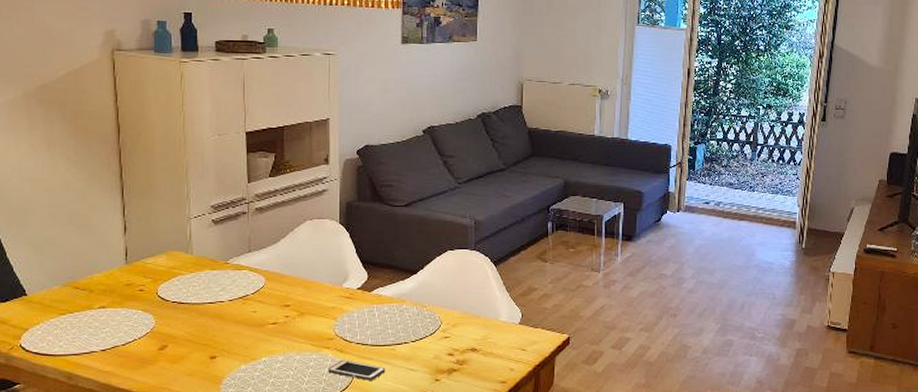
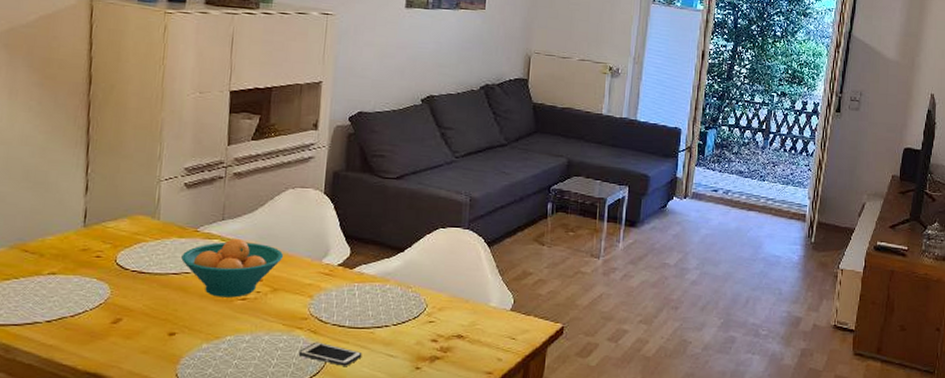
fruit bowl: none [215,268,307,323] -> present [181,238,284,298]

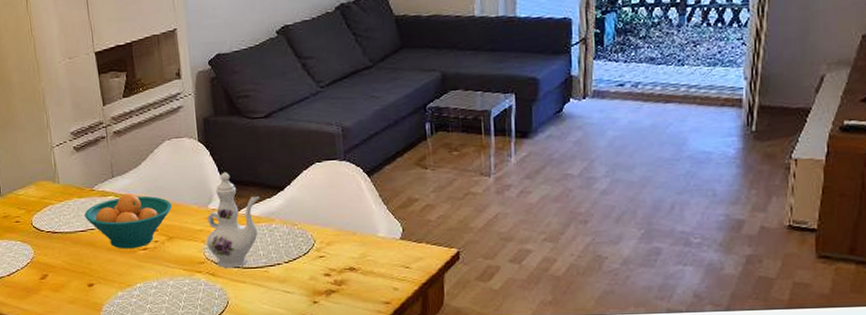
cell phone: present [298,342,363,366] -> none [202,283,261,304]
ewer: none [313,227,379,327] -> present [206,172,260,269]

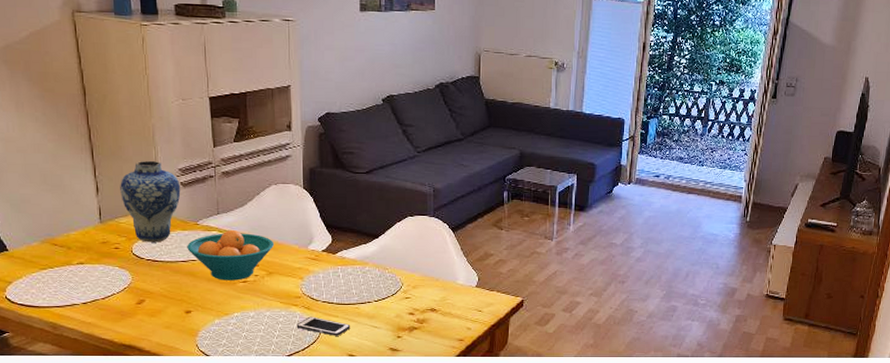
vase: none [15,126,75,213] -> present [120,160,181,242]
cell phone: none [202,283,261,304] -> present [296,316,351,336]
ewer: present [206,172,260,269] -> none [304,218,357,304]

